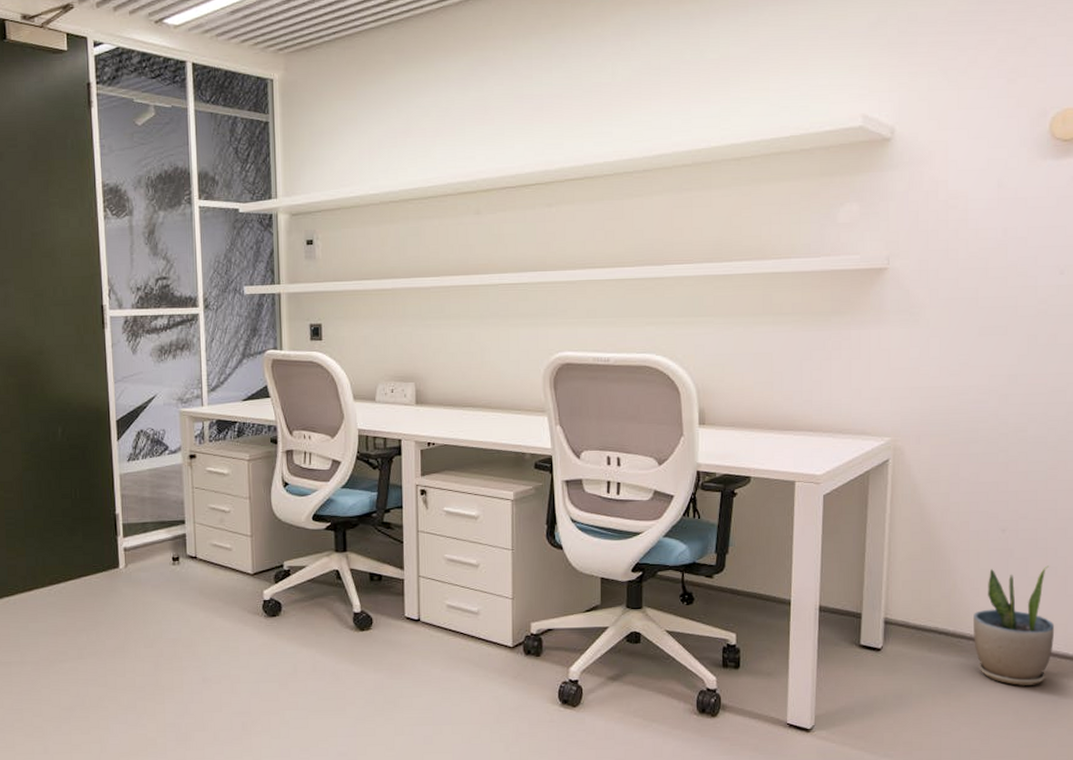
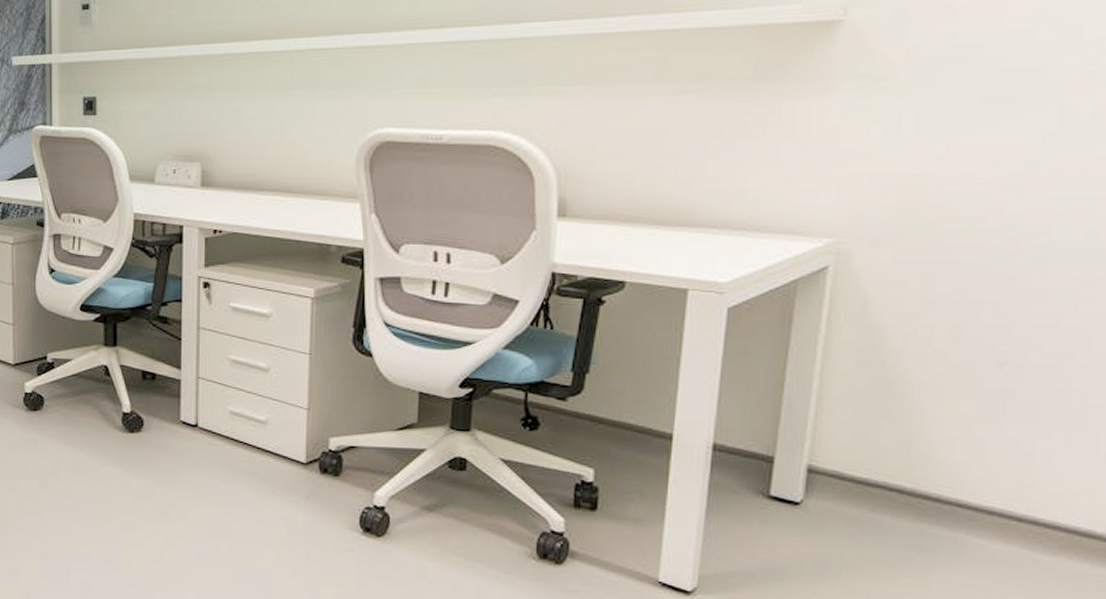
potted plant: present [973,565,1055,686] -> none [942,412,1075,568]

